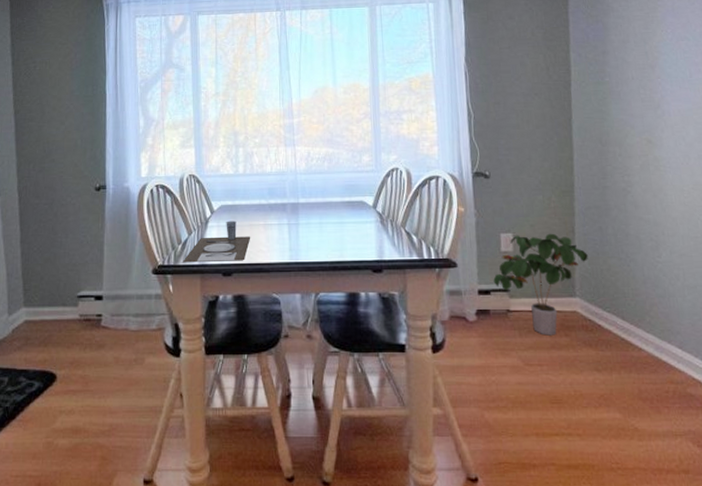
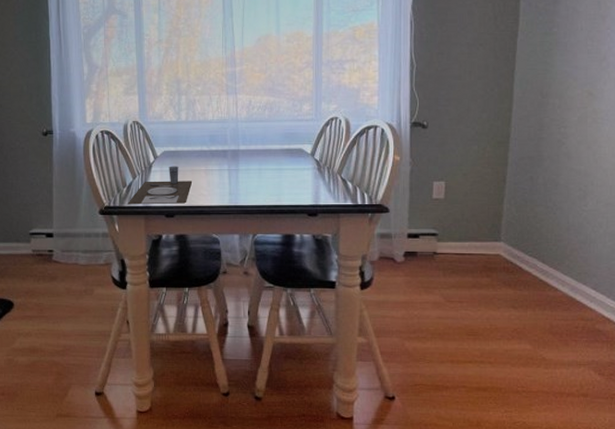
potted plant: present [493,233,588,336] -> none [423,182,516,276]

